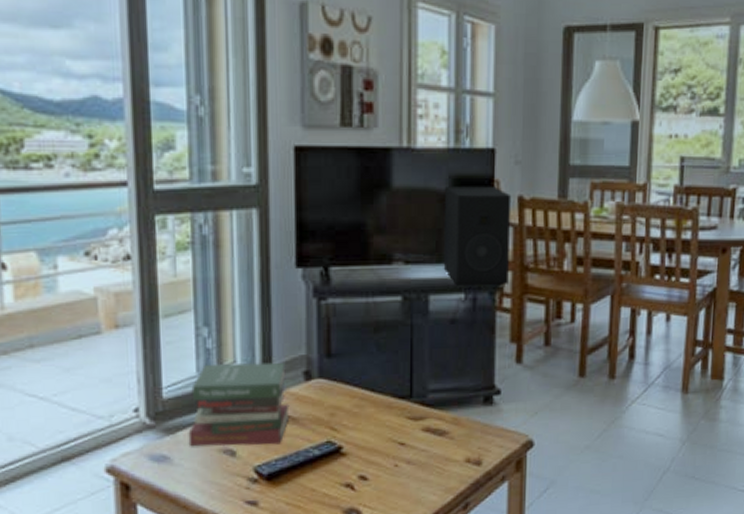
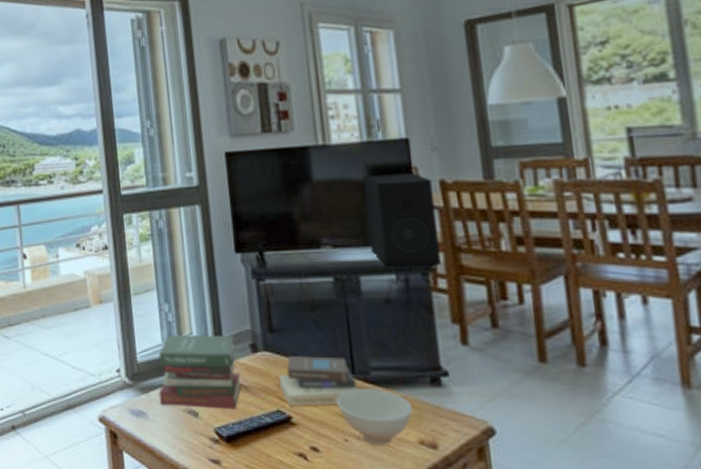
books: none [332,380,413,436] -> present [278,355,357,407]
bowl: none [391,410,465,468] -> present [336,387,414,445]

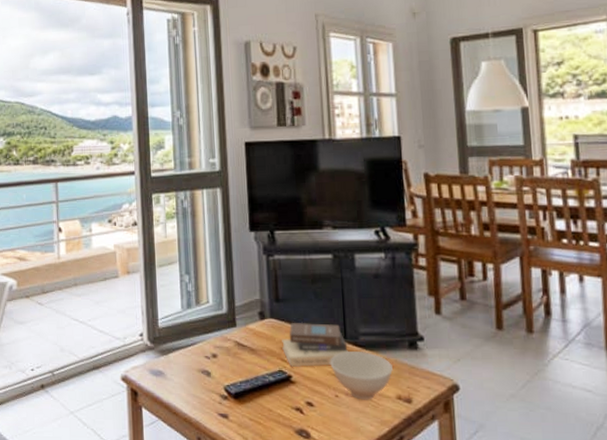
books: present [158,334,242,410] -> none [176,303,250,370]
speaker: present [363,172,441,267] -> none [362,166,422,247]

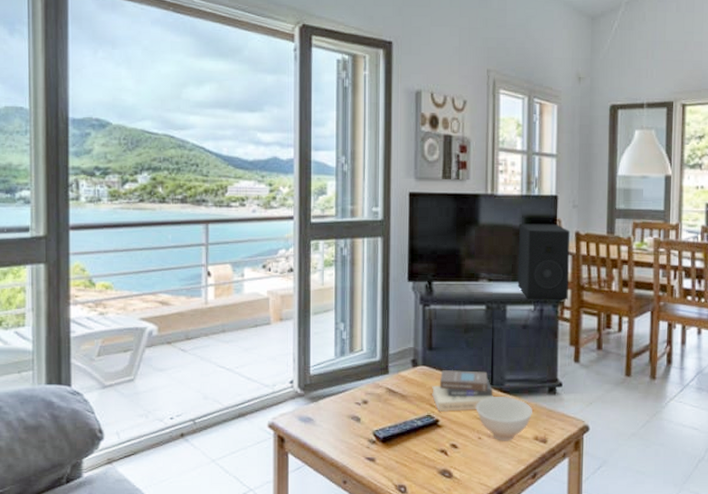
speaker: none [362,166,422,247] -> present [517,223,571,299]

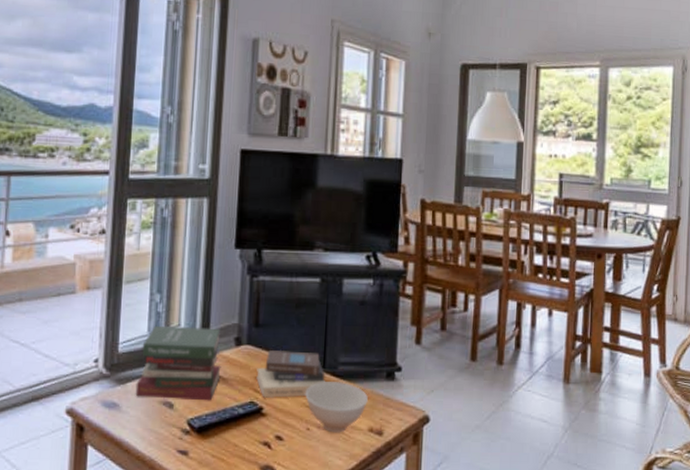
books: none [327,350,401,415] -> present [135,326,221,401]
speaker: present [517,223,571,299] -> none [356,188,415,274]

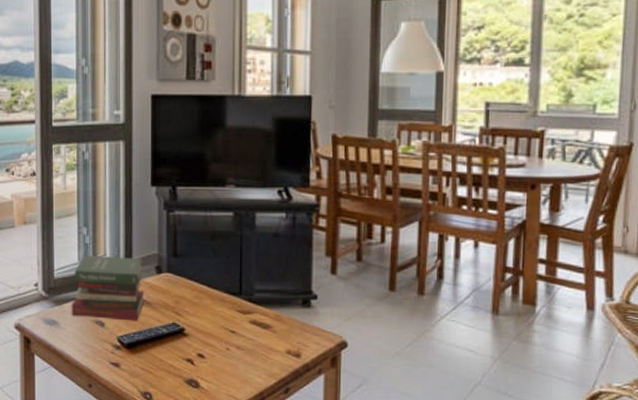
books: present [256,349,325,398] -> none [177,277,242,320]
bowl: present [305,381,369,433] -> none [223,306,286,354]

